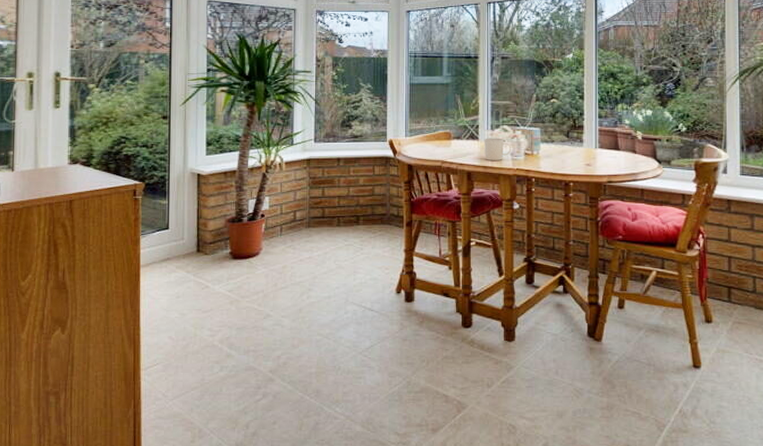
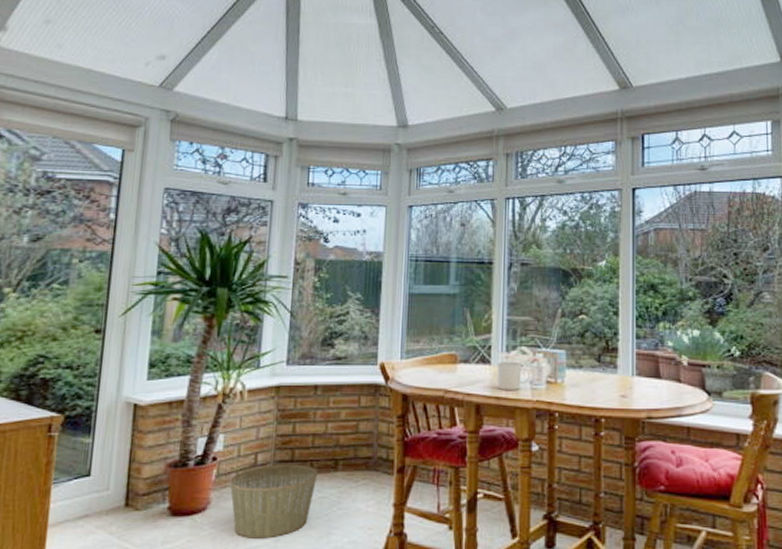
basket: none [276,219,344,276] -> present [229,464,318,539]

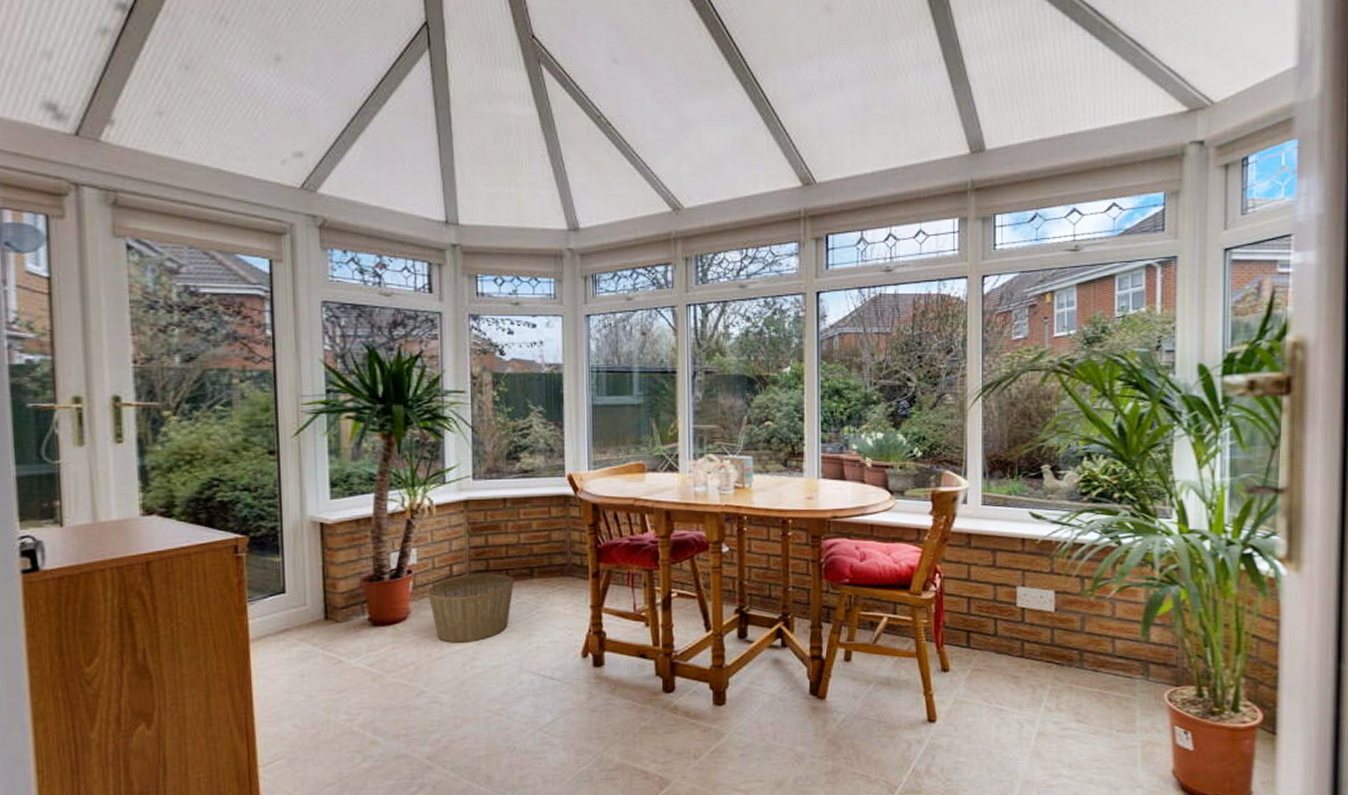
mug: present [498,361,531,391] -> none [686,469,719,497]

